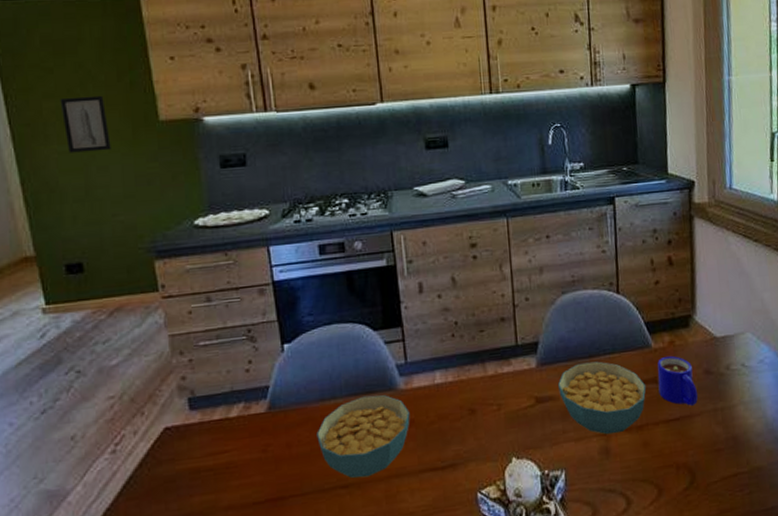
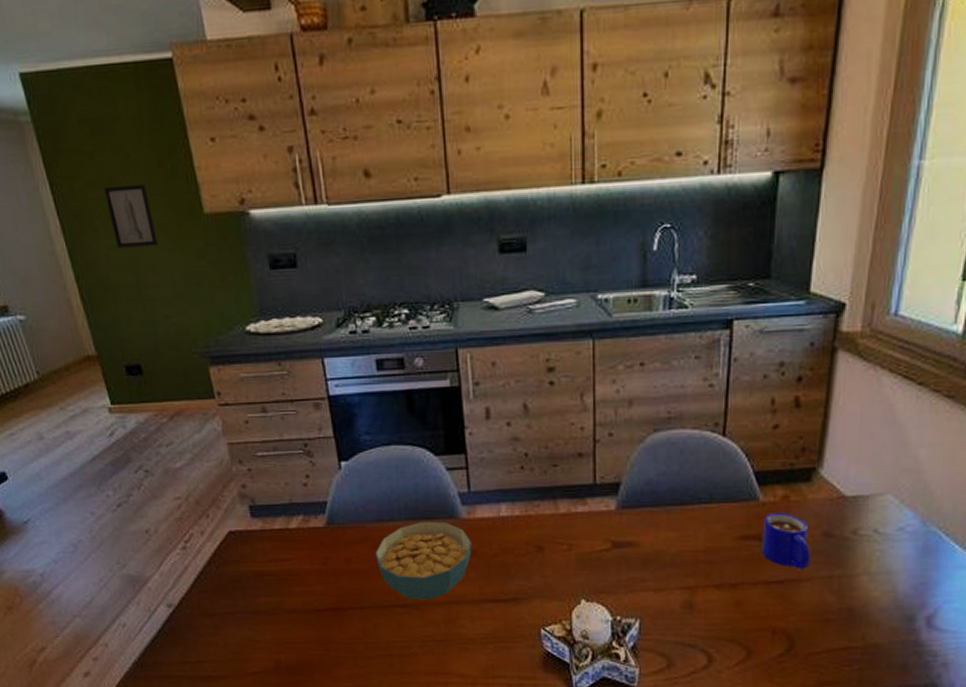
cereal bowl: present [557,361,646,435] -> none [639,510,747,589]

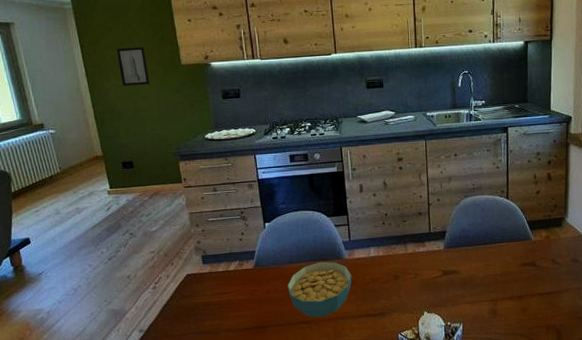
mug: present [762,512,812,569] -> none [535,246,567,284]

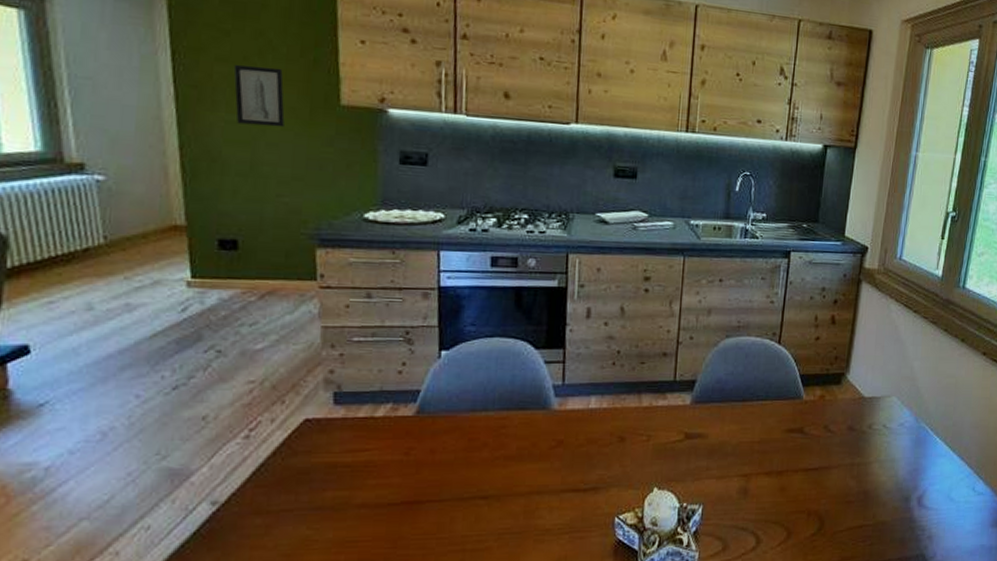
cereal bowl: present [287,261,352,318] -> none [463,412,560,491]

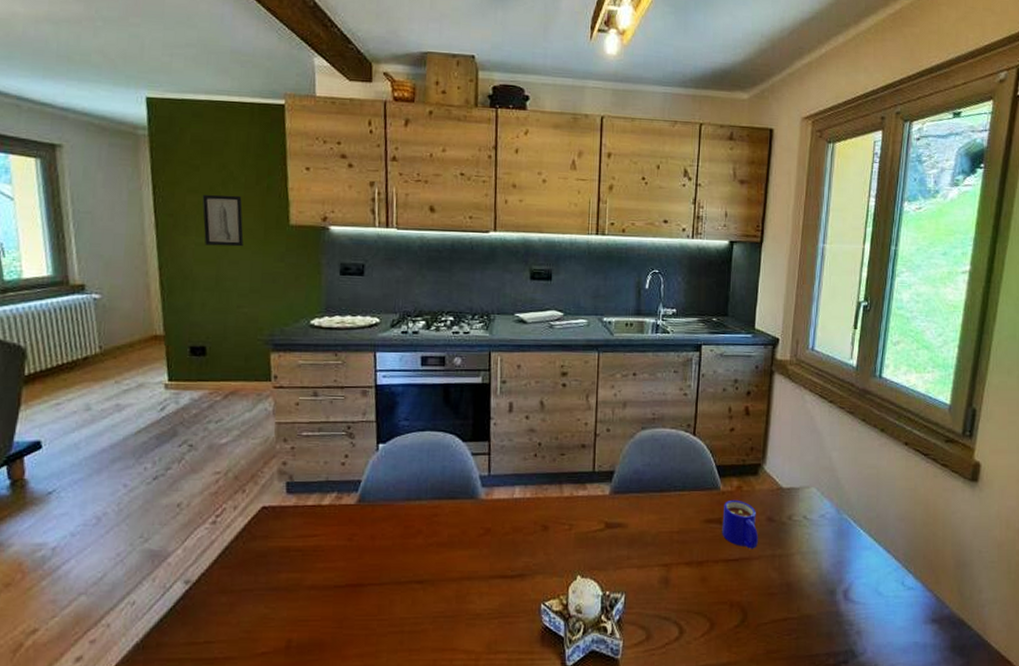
mug: none [803,409,839,458] -> present [722,499,759,549]

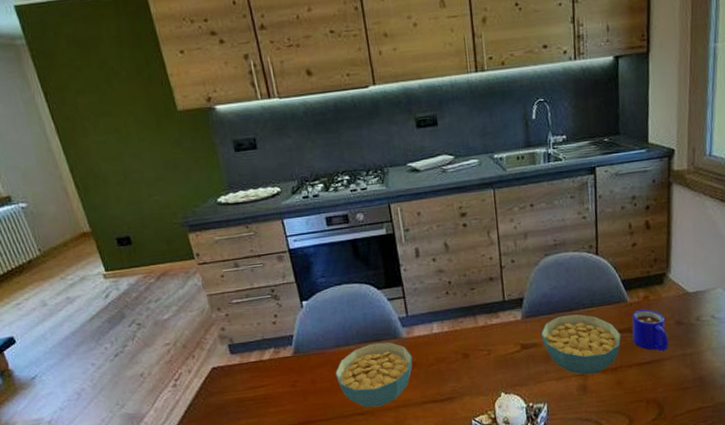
wall art: present [202,194,244,247] -> none [91,89,140,143]
cereal bowl: none [399,501,487,576] -> present [335,342,413,407]
cereal bowl: none [627,496,711,566] -> present [540,314,621,375]

